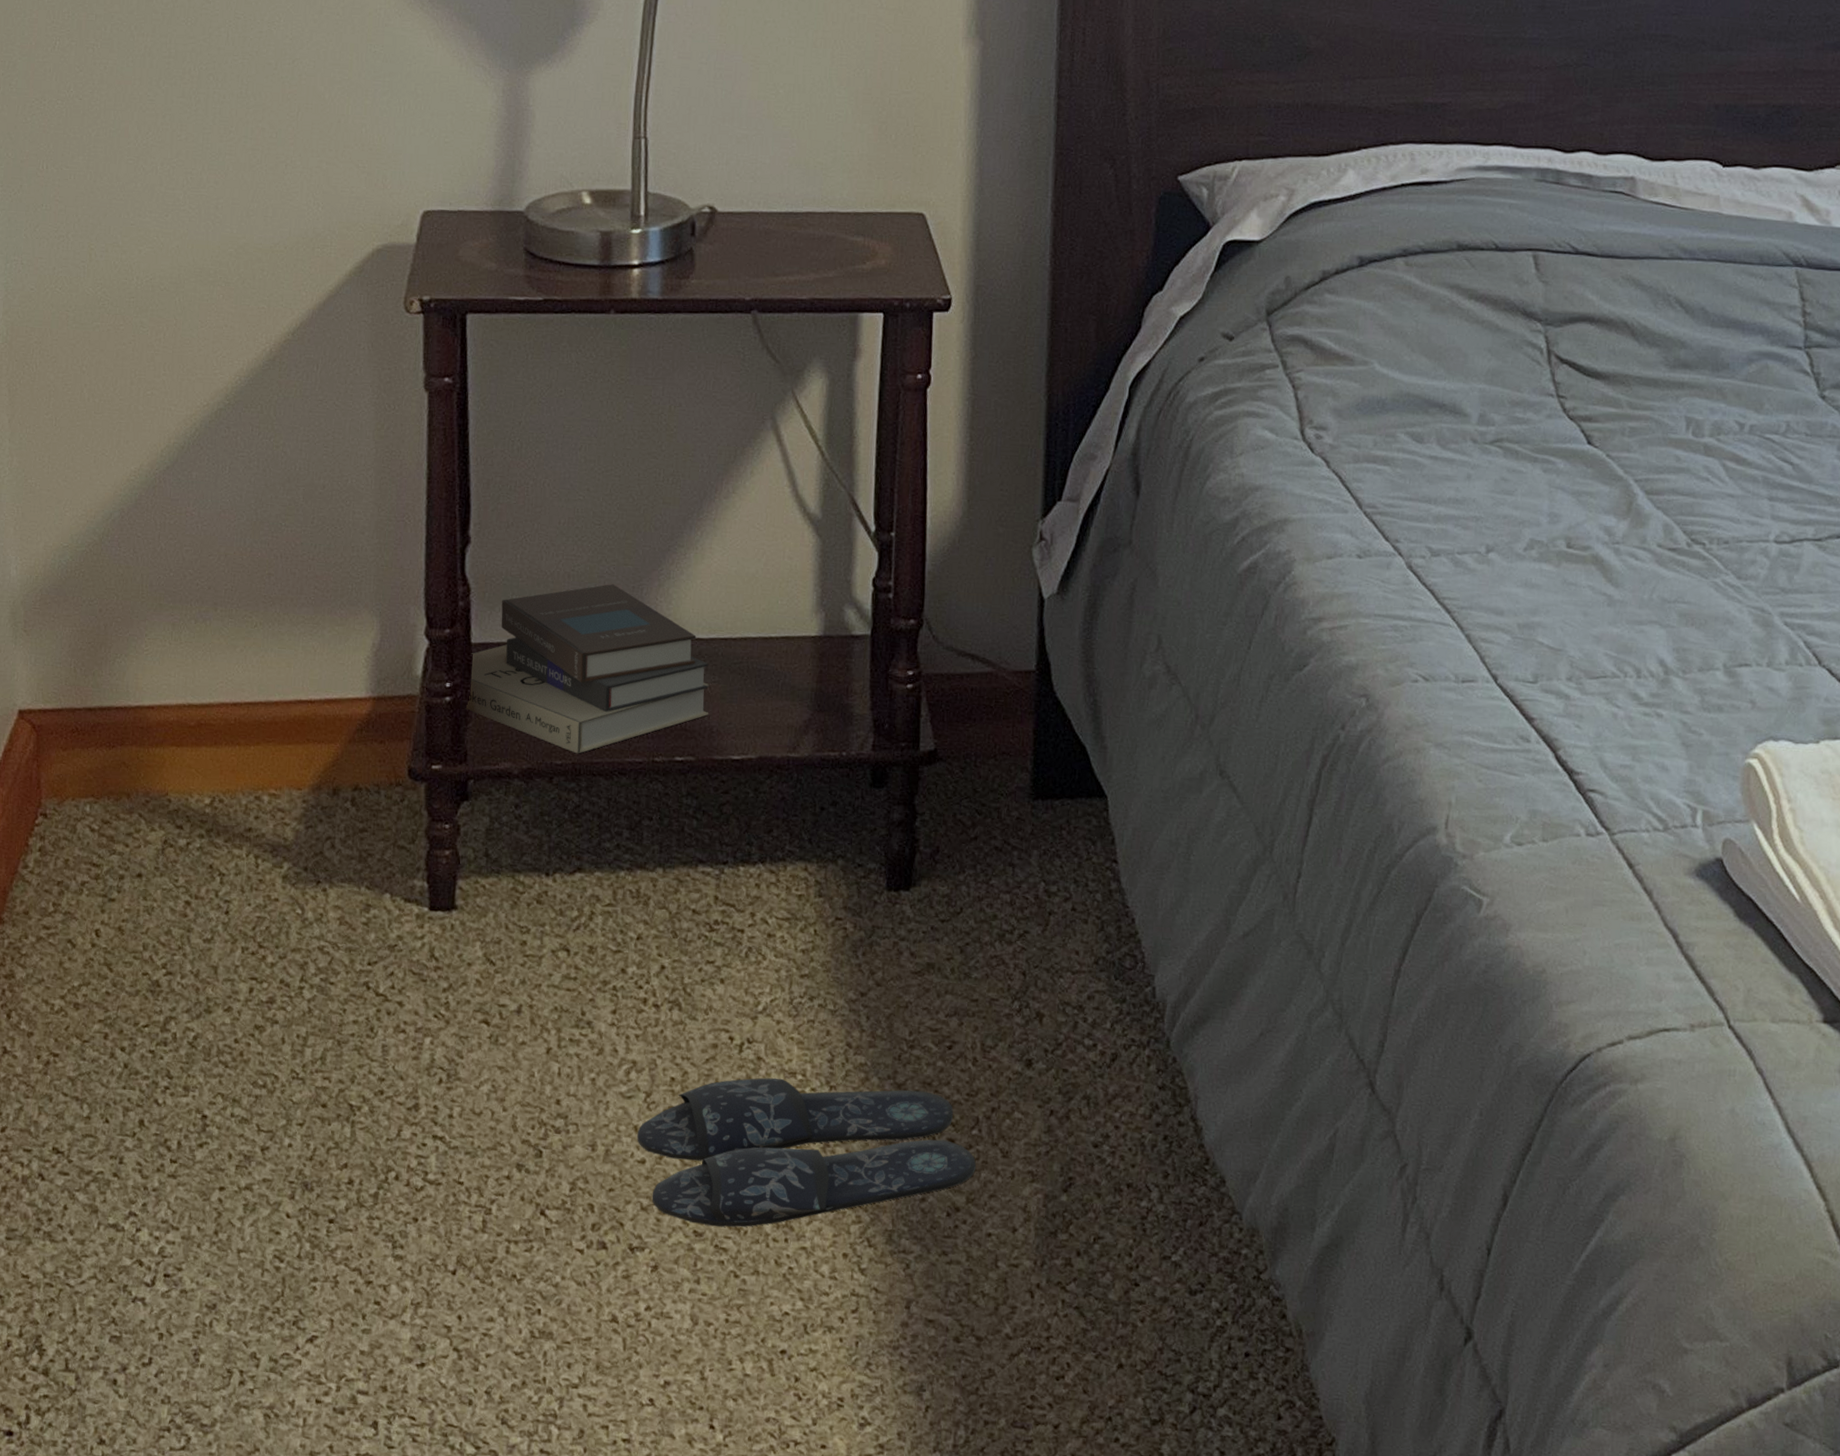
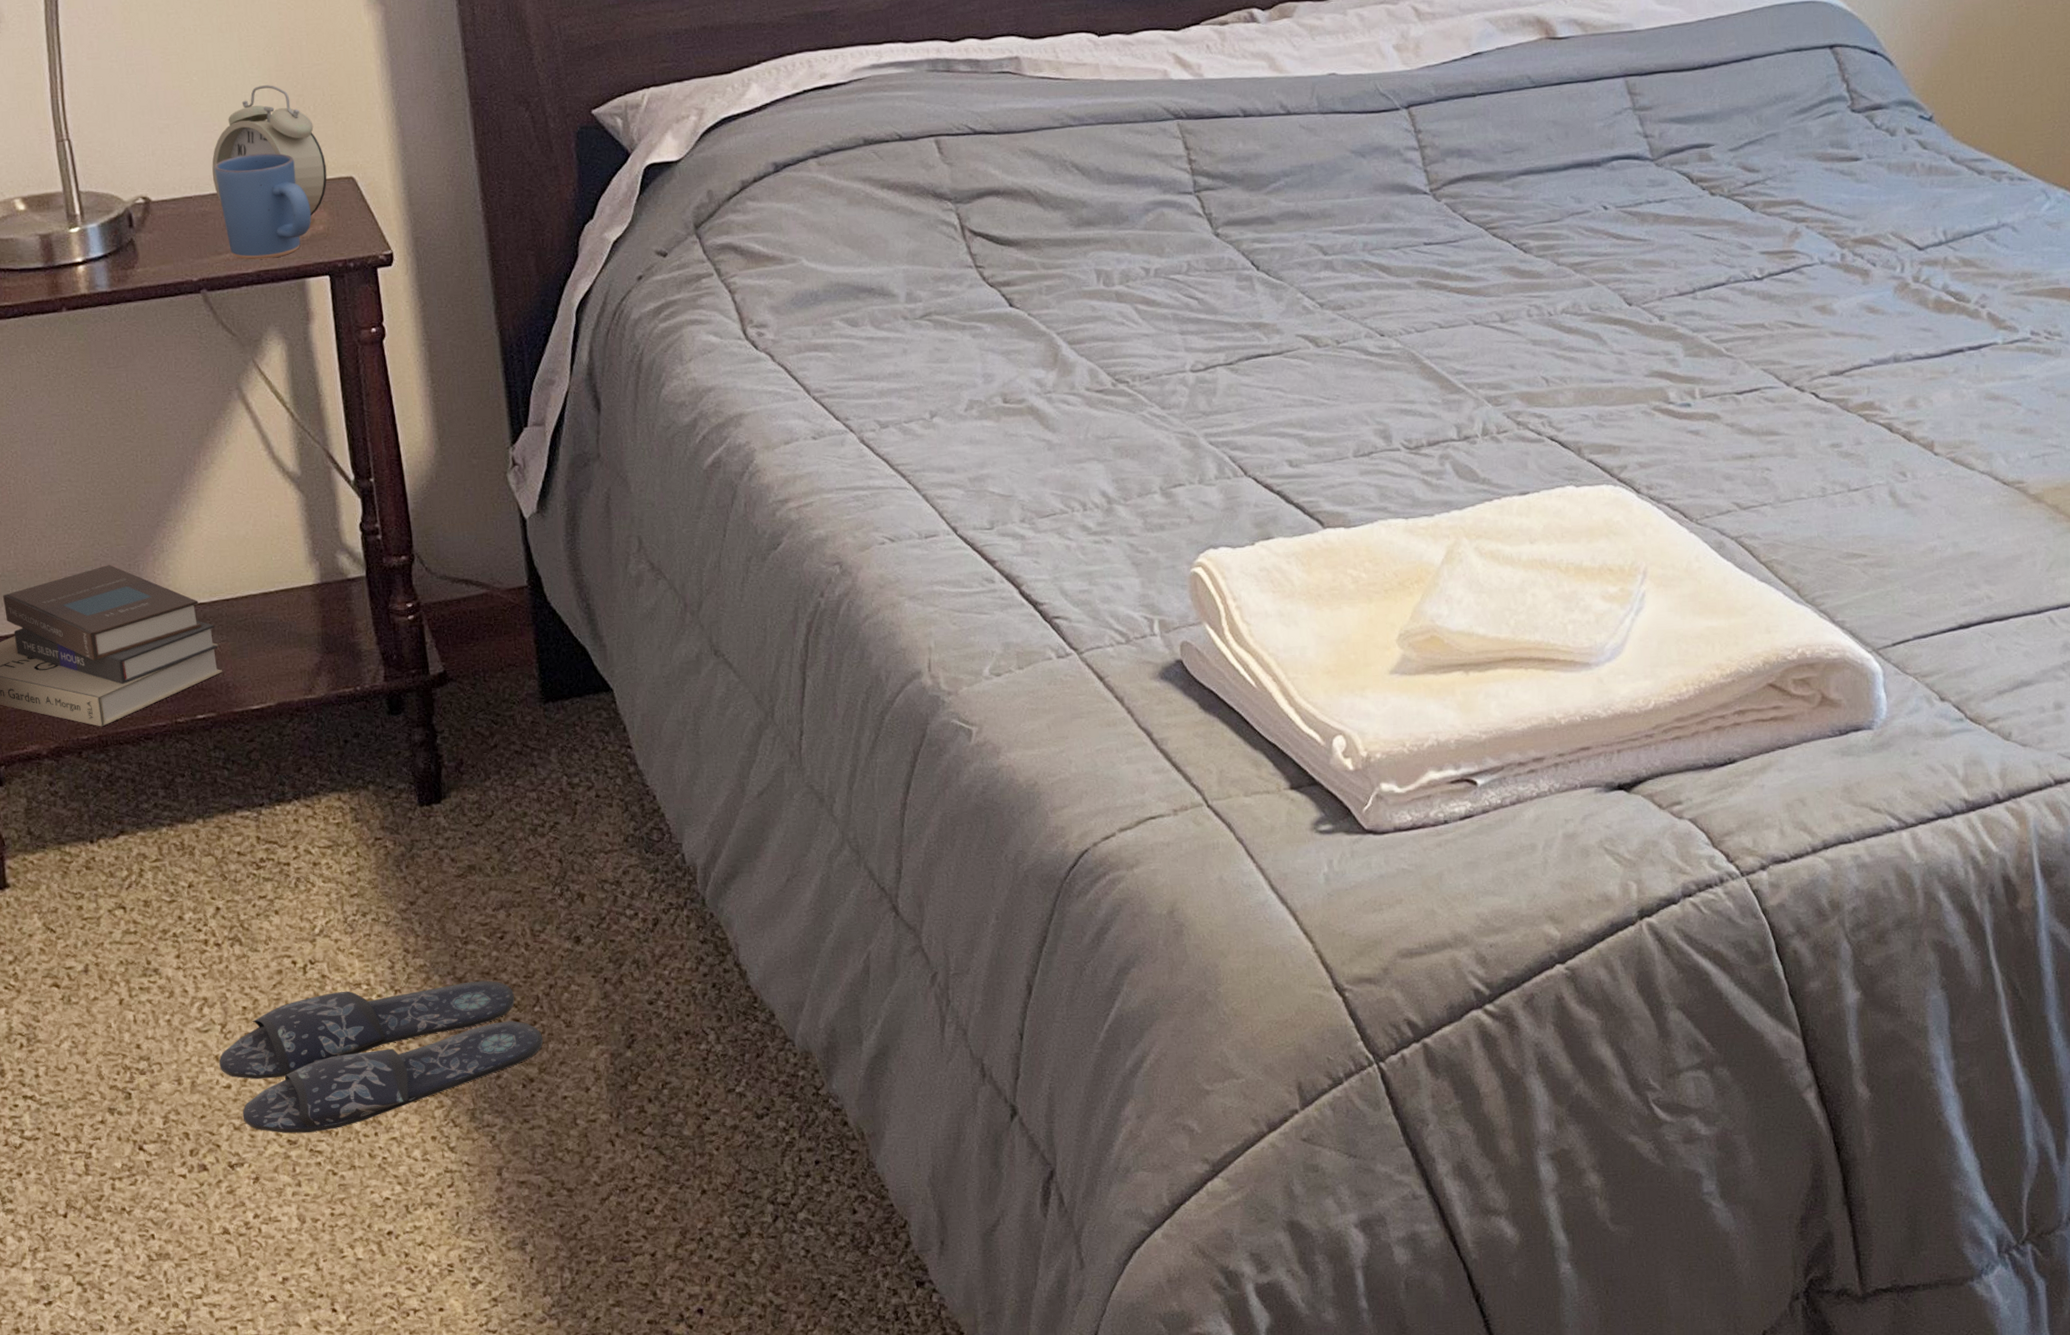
alarm clock: none [782,107,899,249] -> present [212,85,327,216]
mug: none [785,176,876,287] -> present [214,153,312,260]

